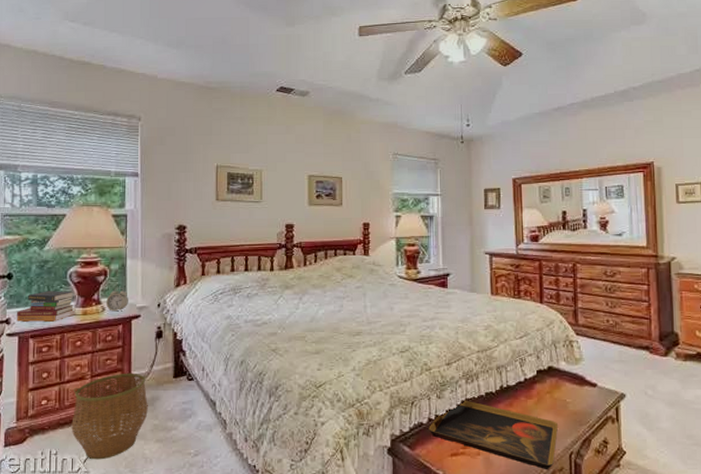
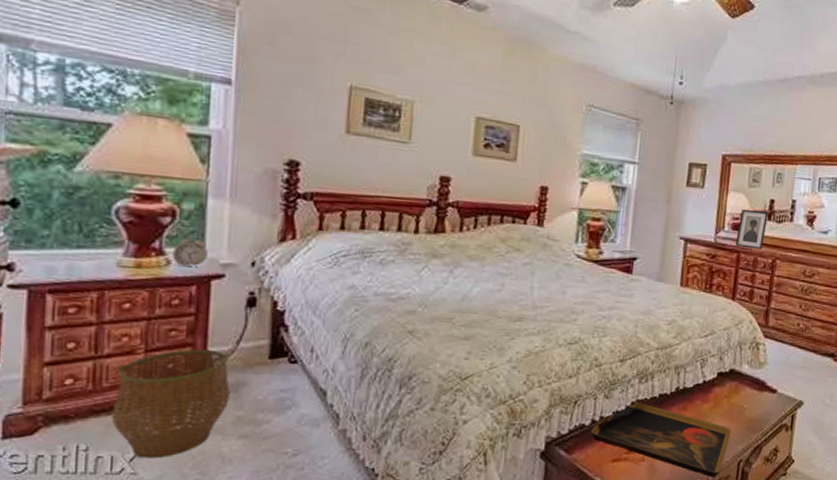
books: present [17,291,76,322] -> none [26,229,124,274]
picture frame: none [535,222,563,256] -> present [735,209,769,250]

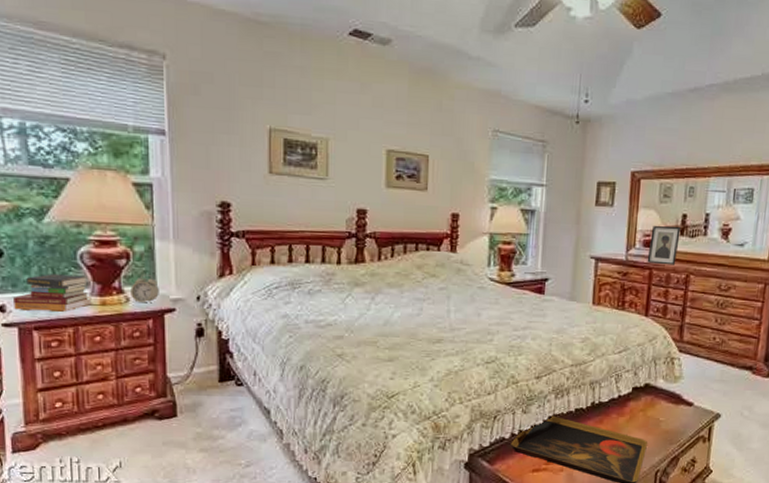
books: none [26,229,124,274] -> present [13,274,92,312]
basket: present [111,348,232,459] -> none [94,374,190,469]

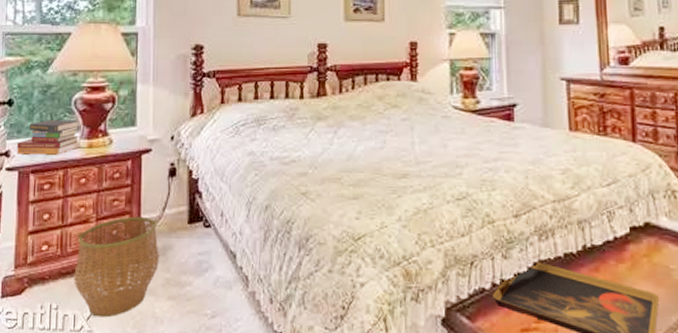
basket: none [94,374,190,469] -> present [74,216,160,318]
alarm clock: present [130,273,159,304] -> none [114,116,138,145]
picture frame: present [647,225,681,265] -> none [625,40,660,83]

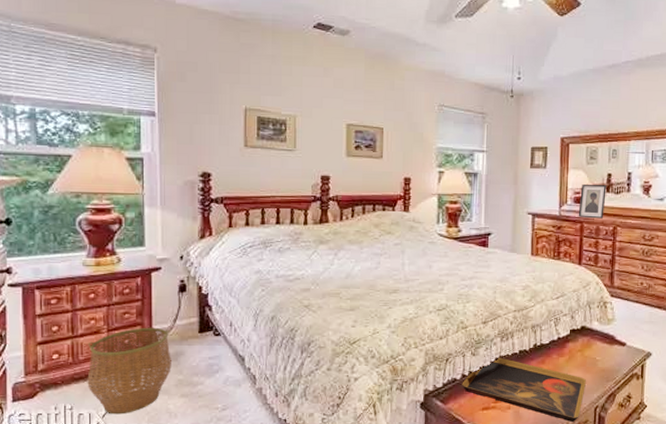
books: present [17,120,81,155] -> none [19,239,88,272]
picture frame: none [625,40,660,83] -> present [578,183,607,219]

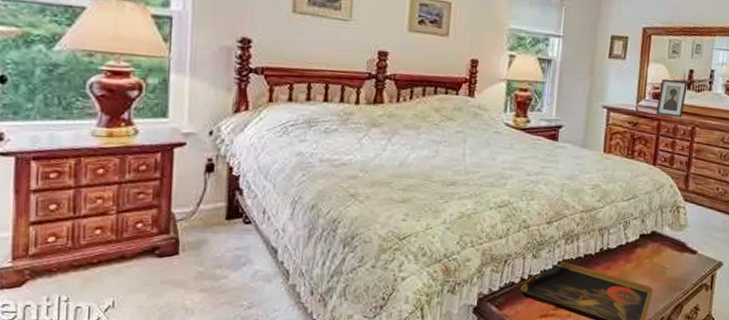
basket: present [87,327,173,415] -> none [88,210,193,309]

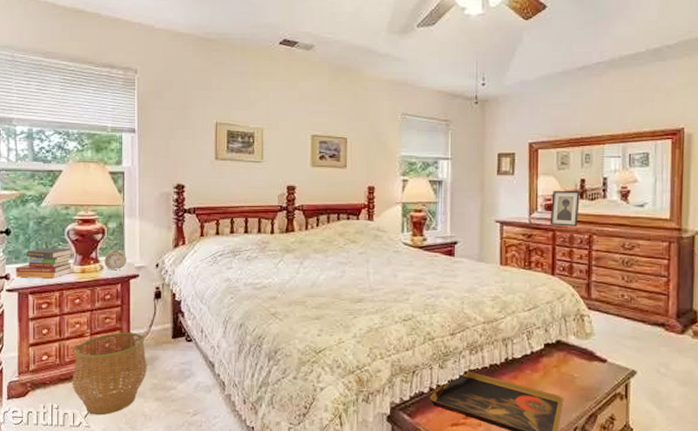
books: none [13,102,98,142] -> present [16,248,74,279]
basket: none [88,210,193,309] -> present [72,332,148,415]
alarm clock: none [140,106,171,137] -> present [104,246,126,271]

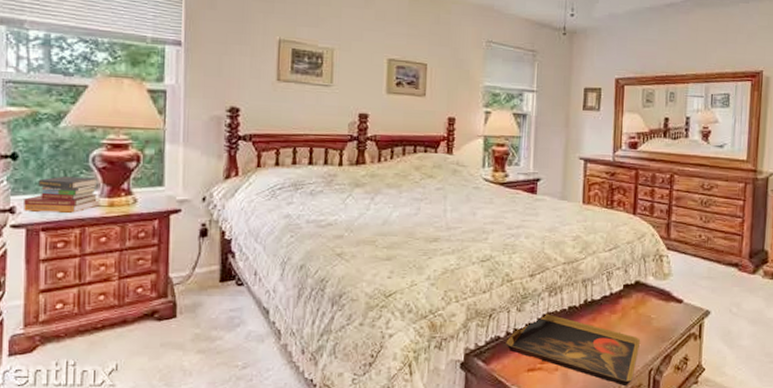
basket: present [72,332,148,415] -> none [93,275,190,372]
alarm clock: present [104,246,126,271] -> none [138,175,166,205]
picture frame: present [549,190,580,227] -> none [633,128,664,166]

